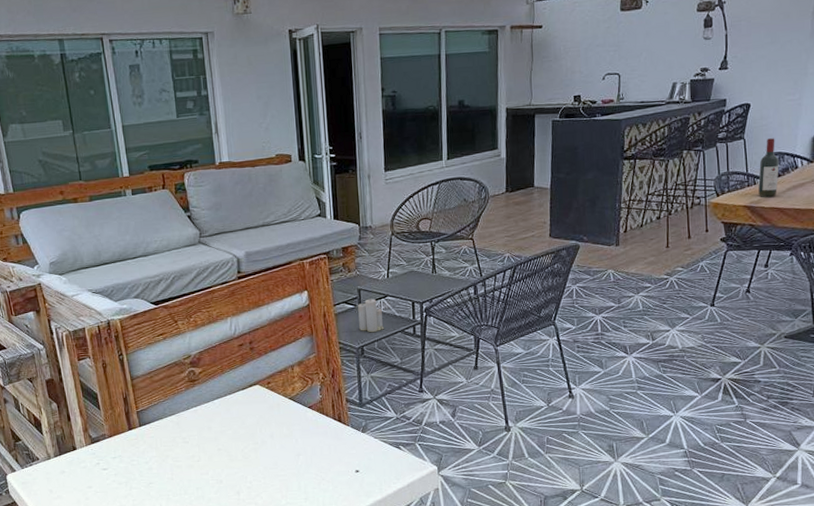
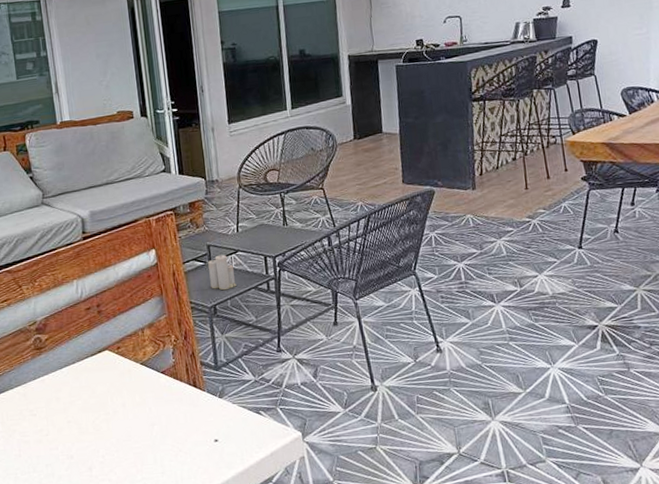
wine bottle: present [758,138,779,197] -> none [613,73,636,133]

